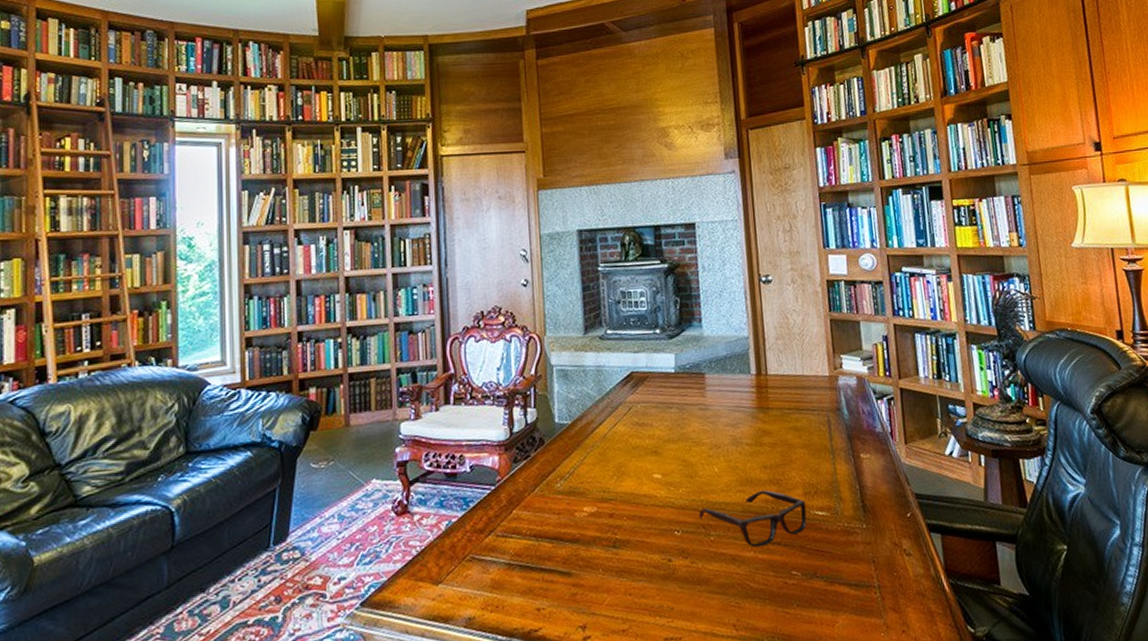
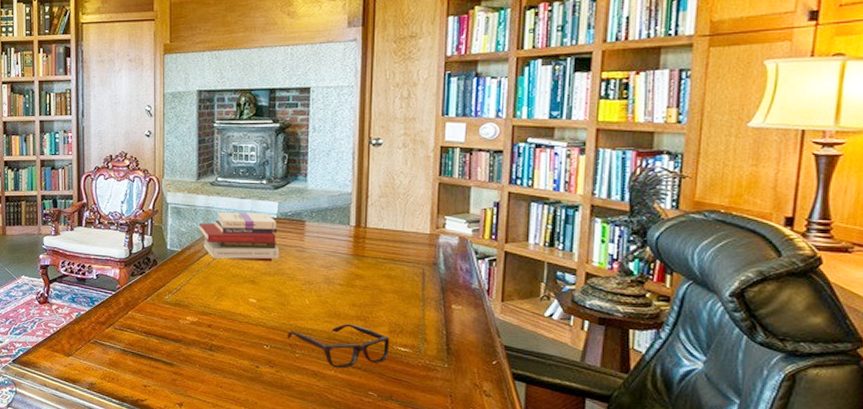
books: none [589,368,682,429] -> present [198,213,280,262]

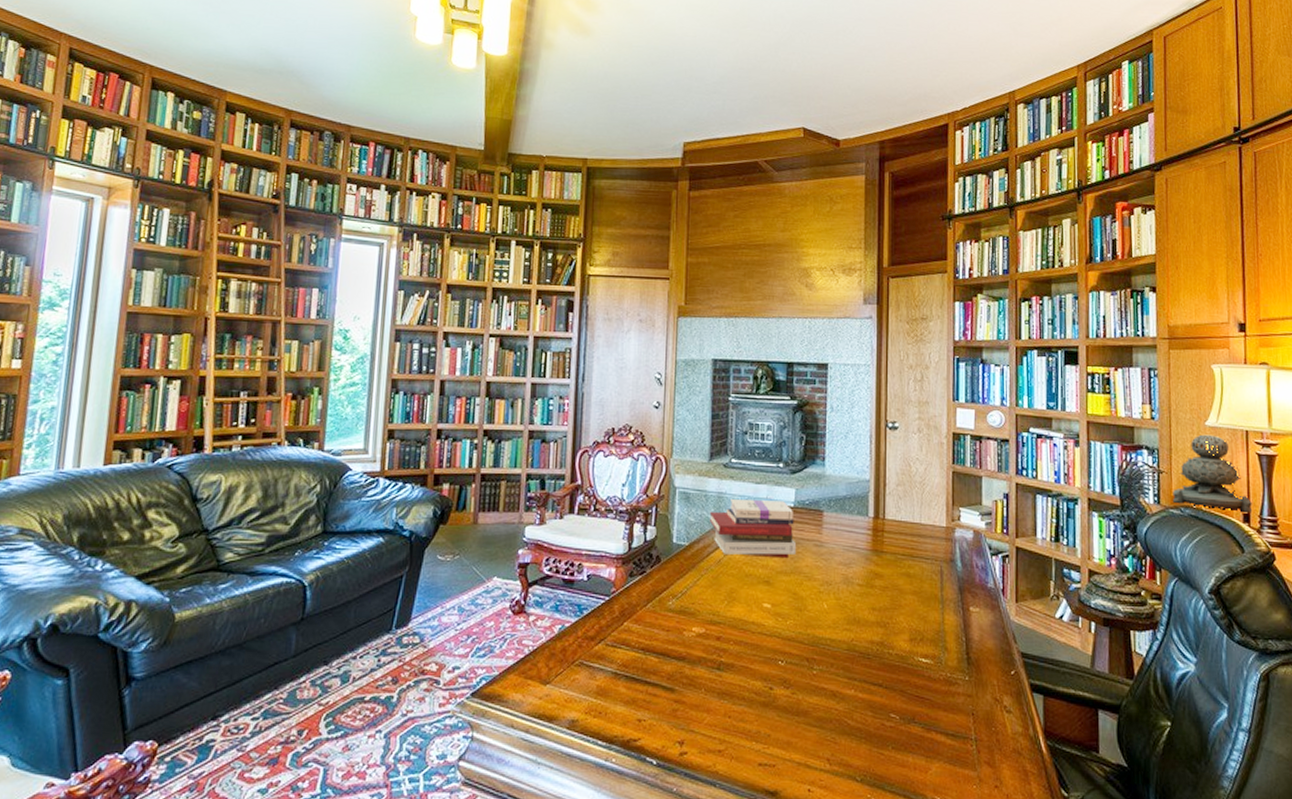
eyeglasses: present [287,324,390,369] -> none [804,631,911,687]
decorative sculpture: none [696,136,799,217] -> present [1173,434,1253,514]

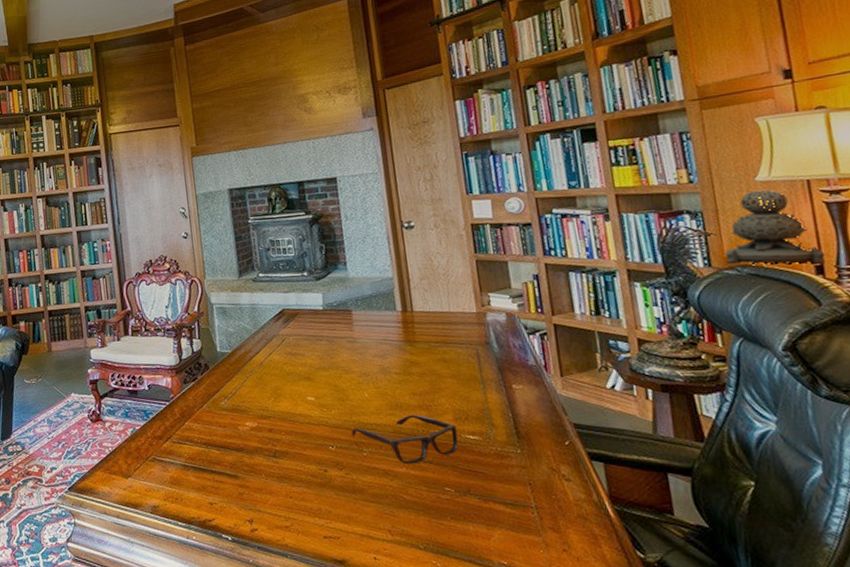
books: present [709,500,797,559] -> none [245,305,332,357]
eyeglasses: none [804,631,911,687] -> present [351,414,459,465]

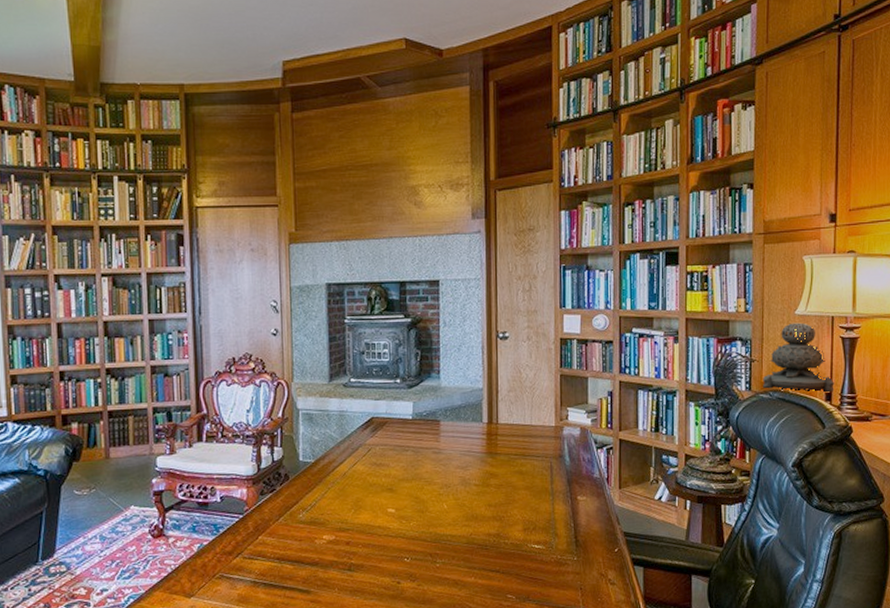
eyeglasses: present [351,414,459,465] -> none [427,525,525,574]

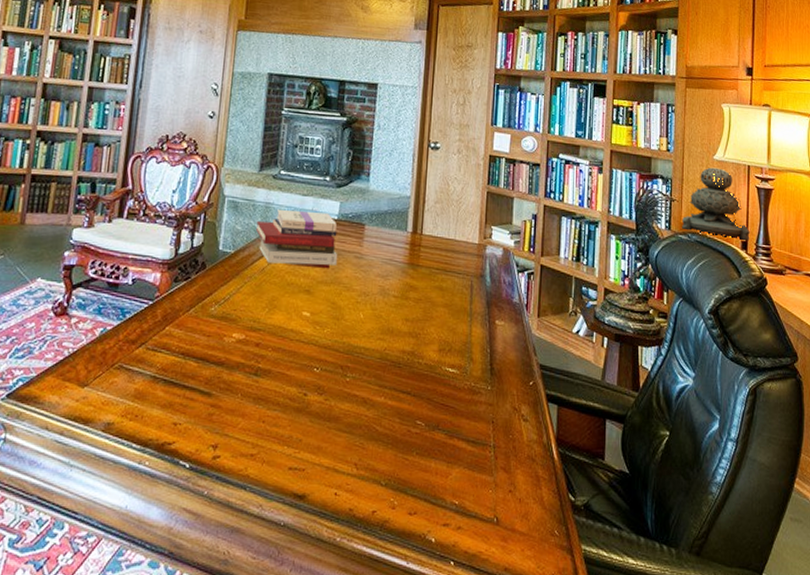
books: none [332,414,417,468] -> present [255,210,338,269]

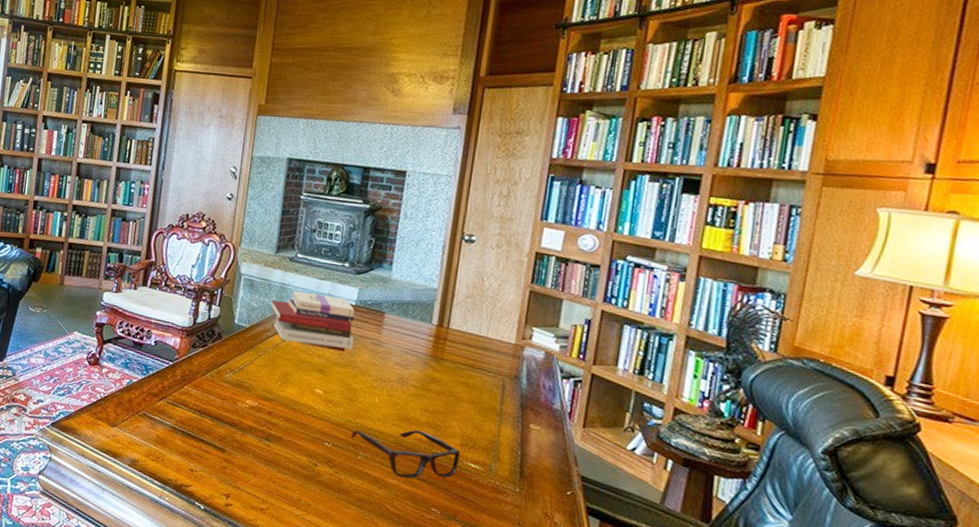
eyeglasses: none [339,341,439,394] -> present [351,429,461,479]
decorative sculpture: present [682,167,750,241] -> none [794,284,901,377]

